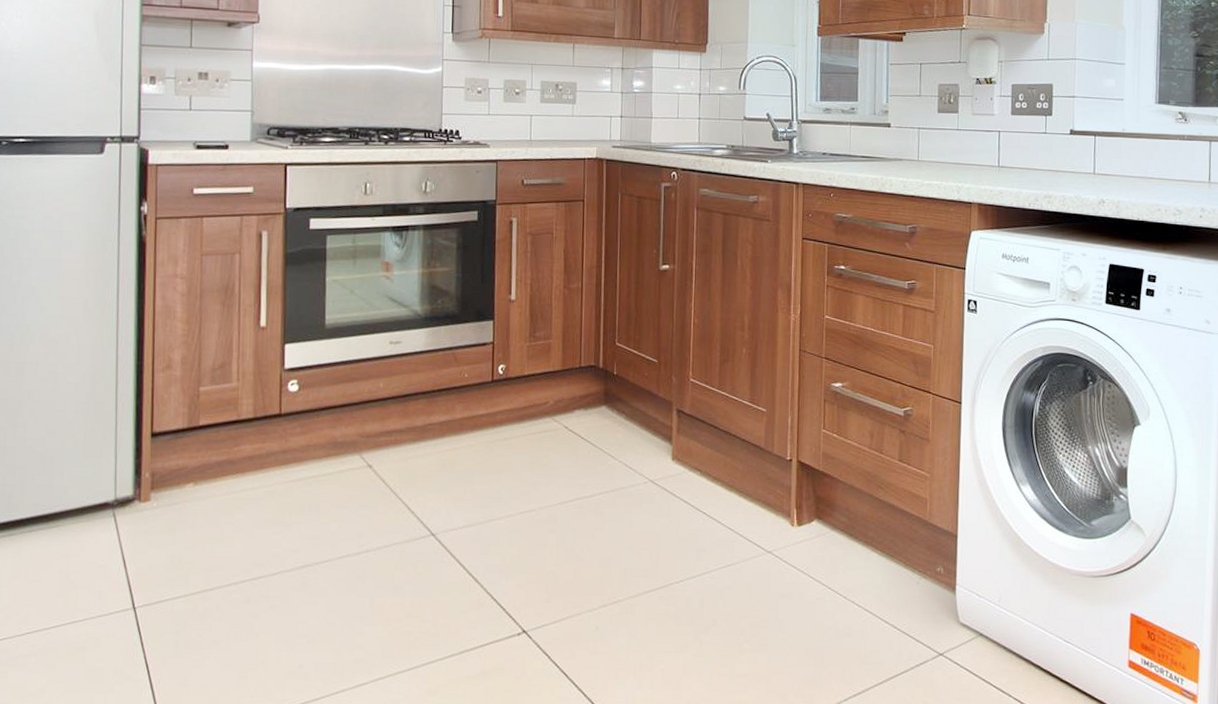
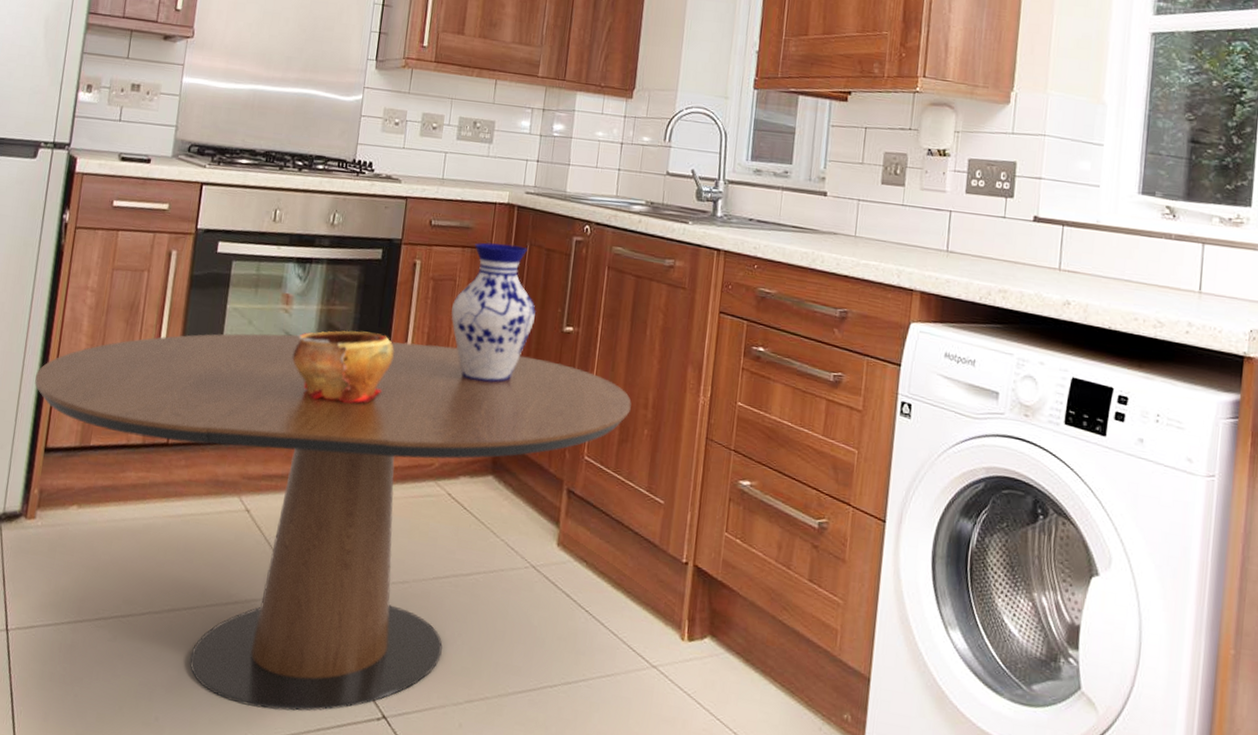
dining table: none [132,294,729,642] -> present [35,333,632,711]
bowl: none [399,289,499,357] -> present [293,330,394,404]
vase: none [551,195,632,323] -> present [451,242,536,383]

